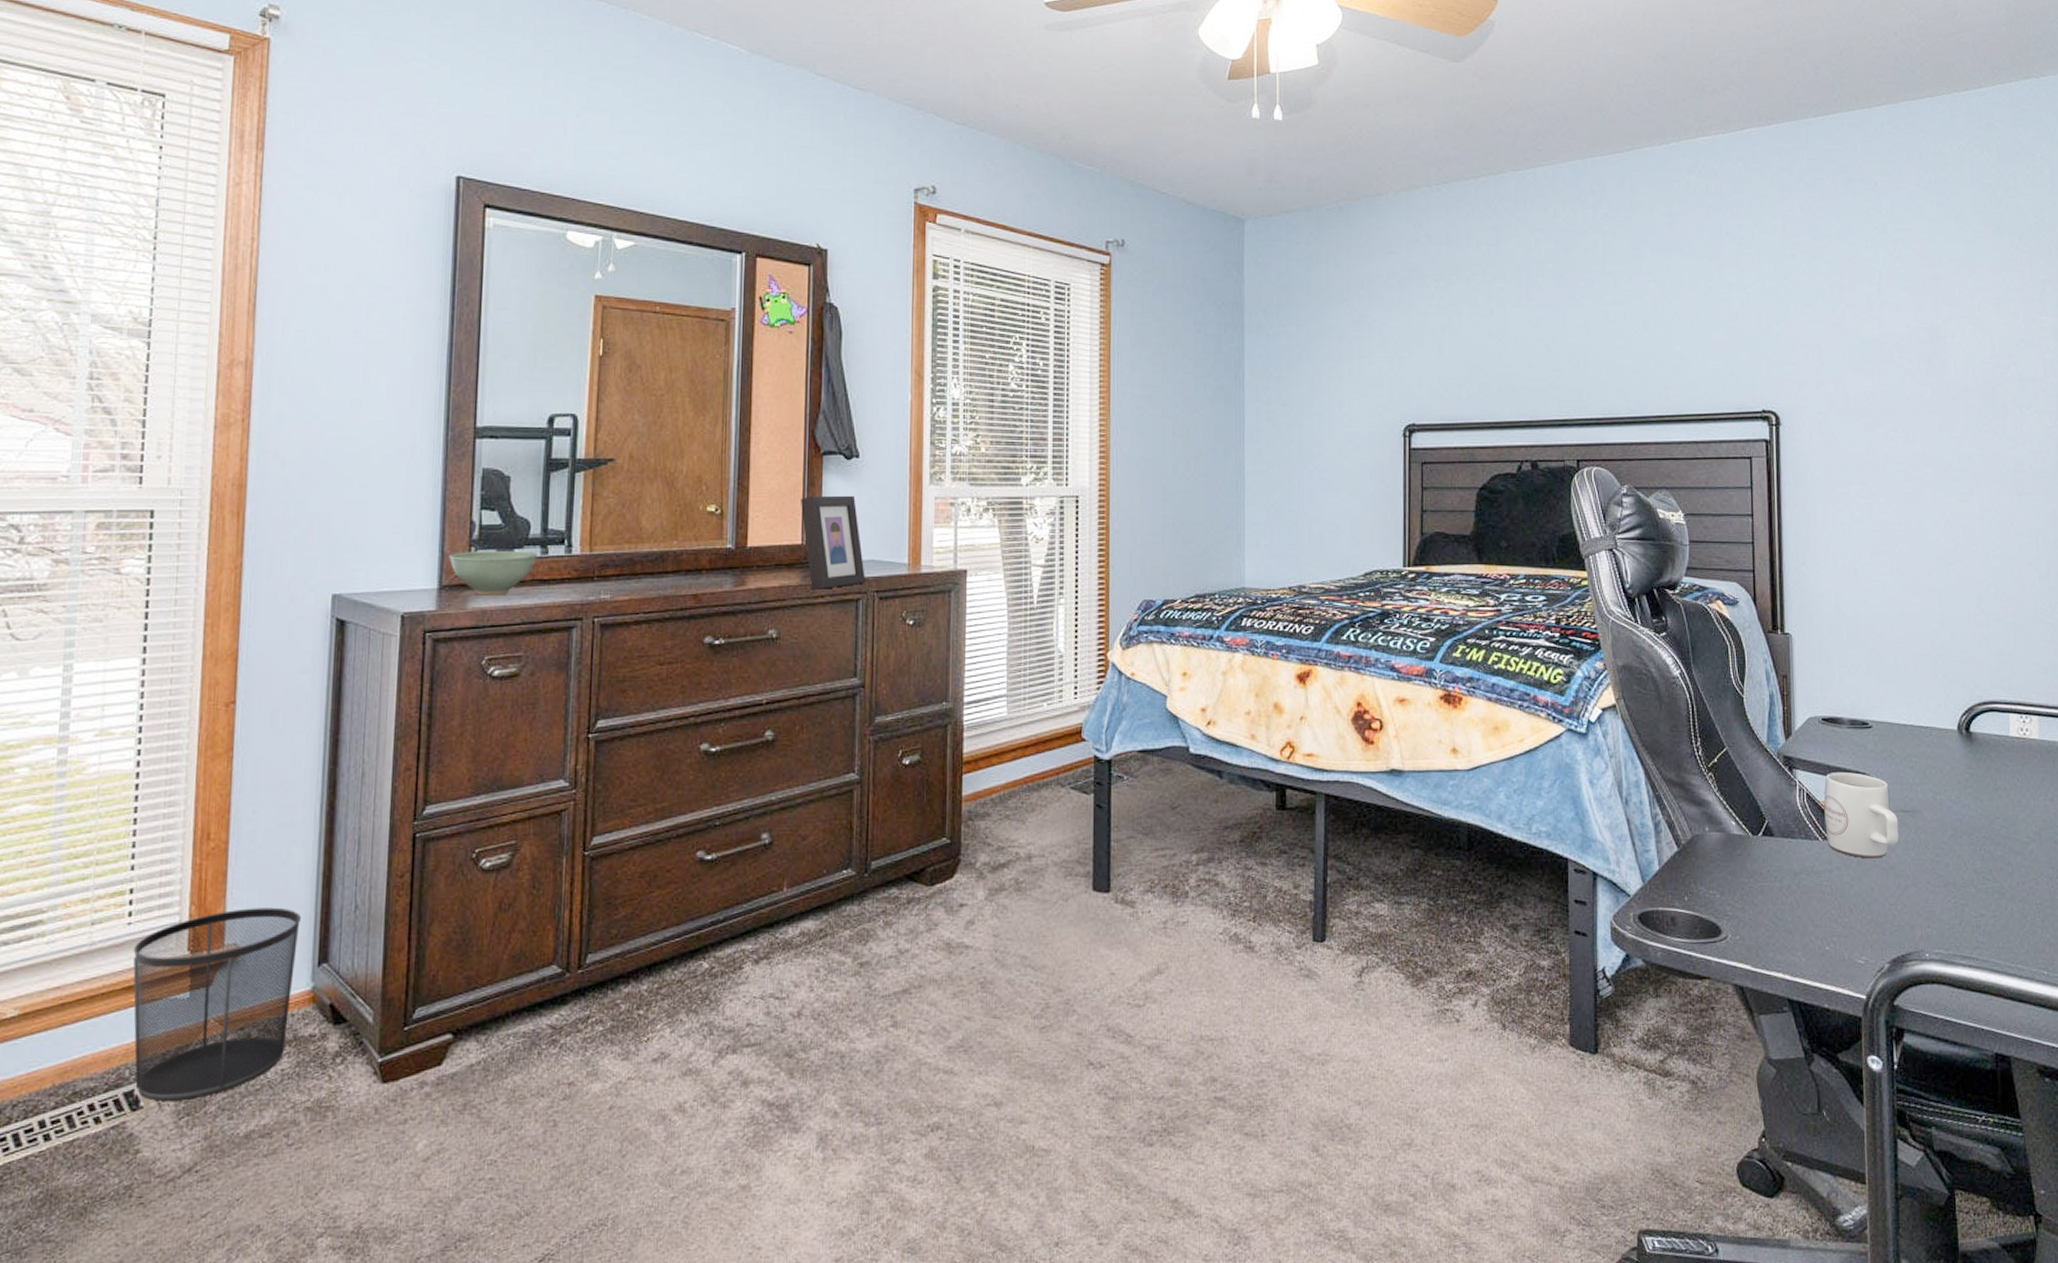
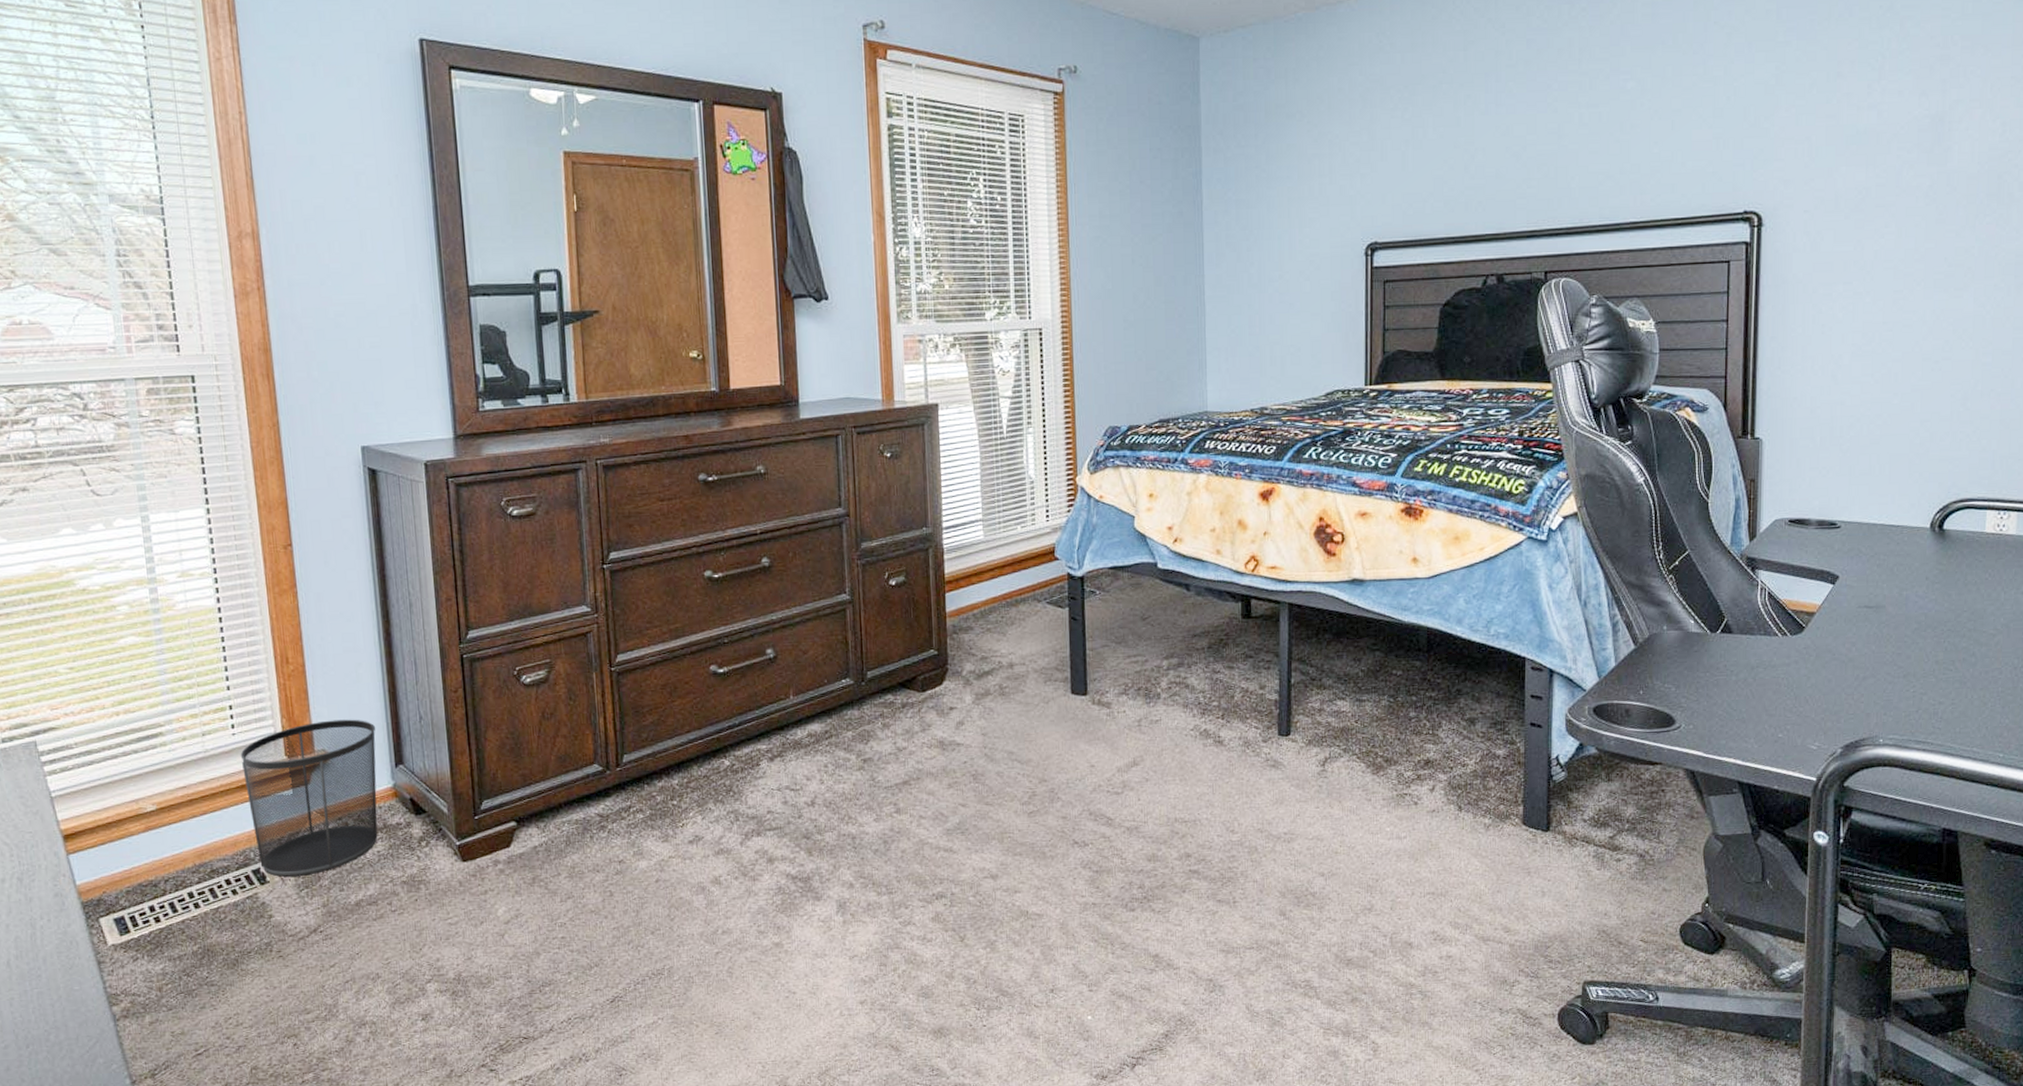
bowl: present [448,551,538,596] -> none [459,401,540,443]
picture frame: present [801,495,865,591] -> none [776,336,843,428]
mug: present [1824,771,1899,859] -> none [1785,571,1861,653]

